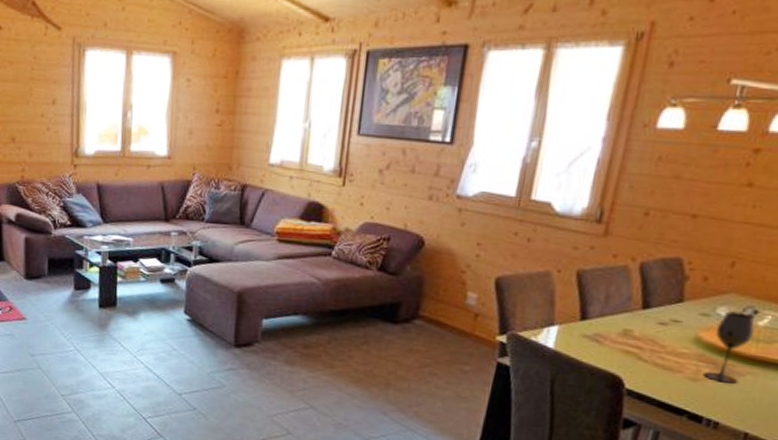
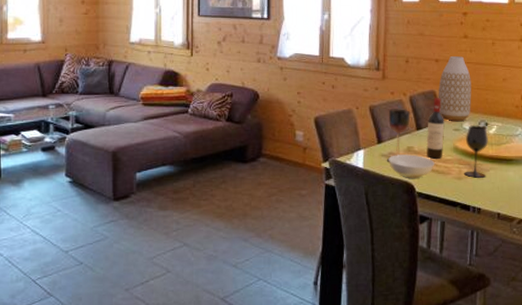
wineglass: none [590,277,638,346] -> present [387,109,411,162]
bowl: none [592,337,661,372] -> present [388,154,435,178]
wine bottle: none [651,268,690,350] -> present [426,98,445,159]
vase: none [683,212,746,304] -> present [438,56,472,121]

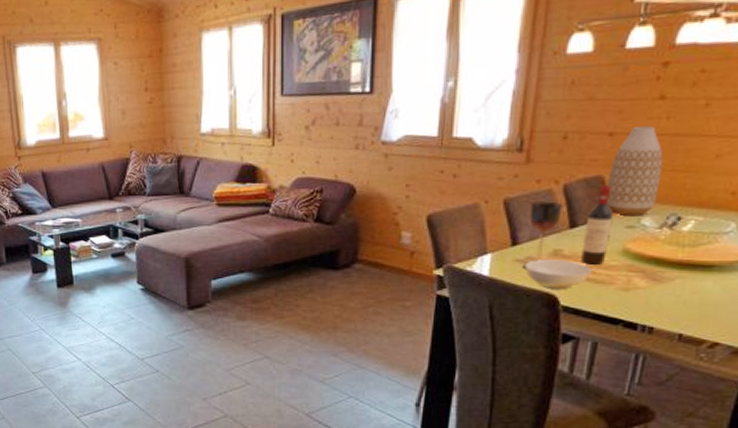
wineglass: present [464,124,488,178] -> none [635,219,679,289]

